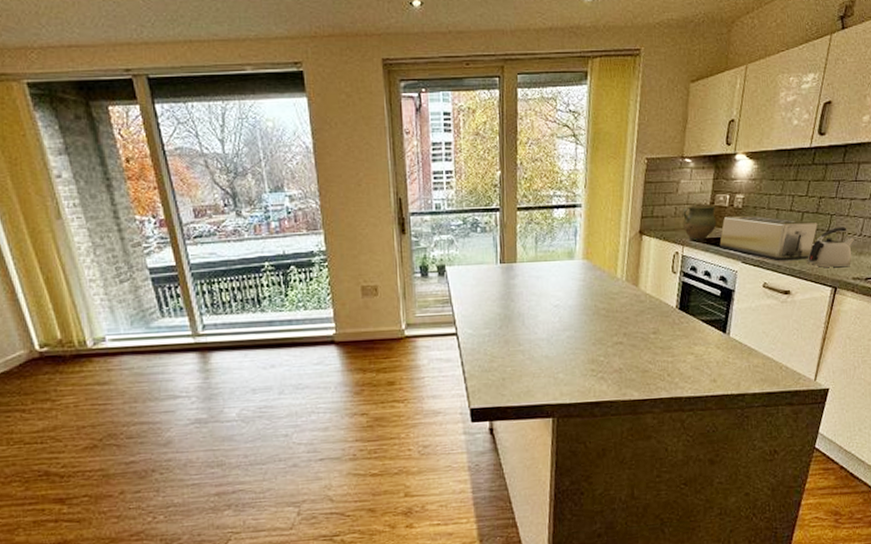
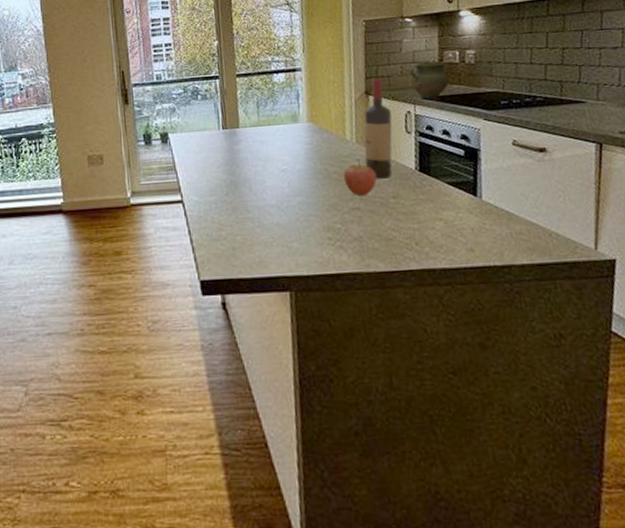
fruit: none [611,296,641,332] -> present [343,159,377,197]
wine bottle: none [631,217,662,316] -> present [364,77,393,179]
toaster: present [719,215,818,260] -> none [454,70,566,116]
kettle: present [806,227,855,268] -> none [558,77,615,123]

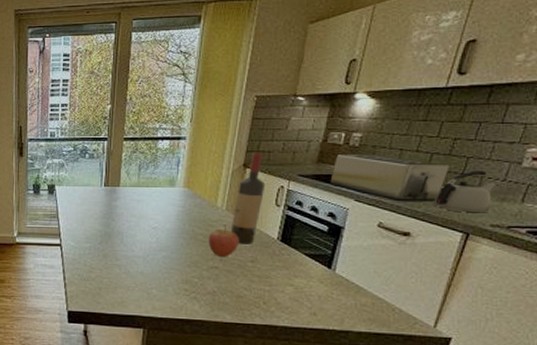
ceramic jug: present [409,61,449,98] -> none [290,141,329,176]
toaster: none [454,70,566,116] -> present [330,153,449,201]
kettle: none [558,77,615,123] -> present [432,170,497,213]

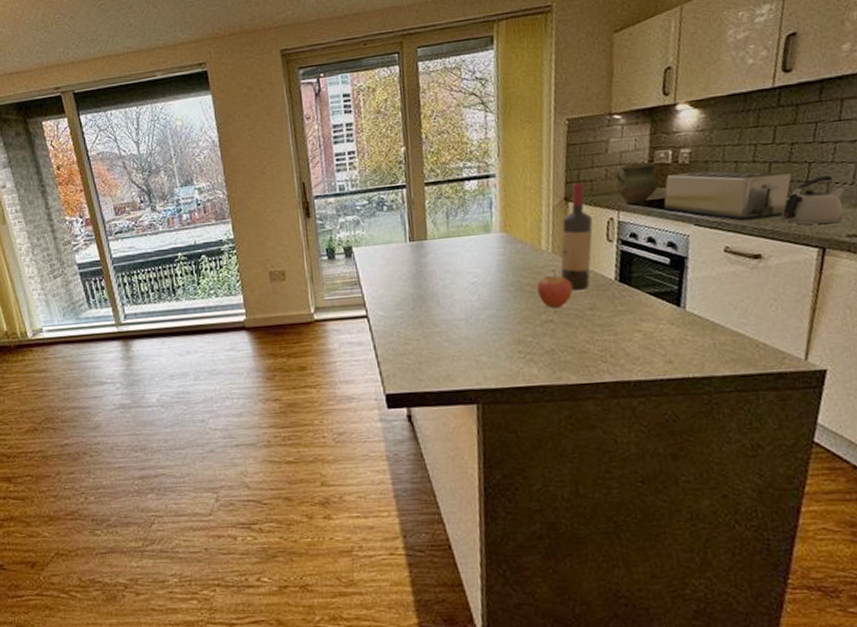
ceramic jug: none [290,141,329,176] -> present [615,162,659,203]

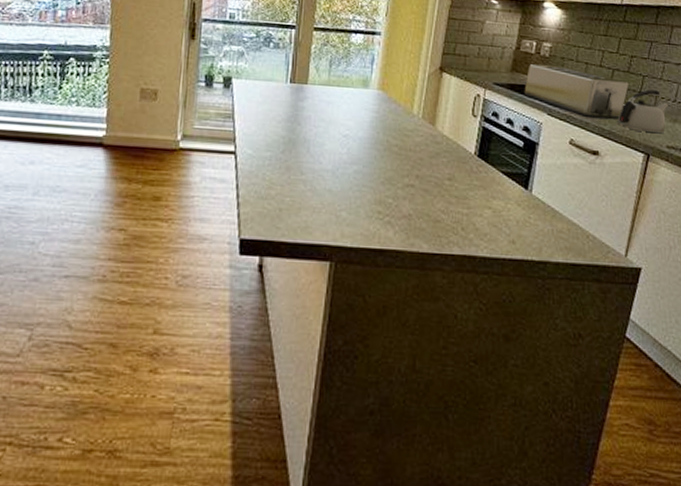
fruit: present [536,270,573,309] -> none [403,135,436,174]
wine bottle: present [560,182,593,290] -> none [427,54,462,159]
ceramic jug: present [615,162,659,203] -> none [485,47,522,85]

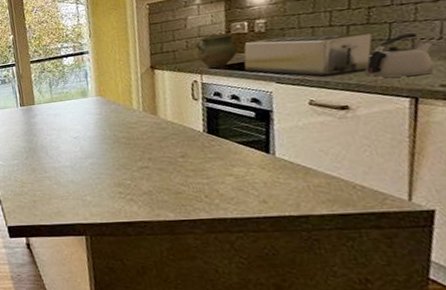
ceramic jug: none [485,47,522,85] -> present [195,32,238,67]

